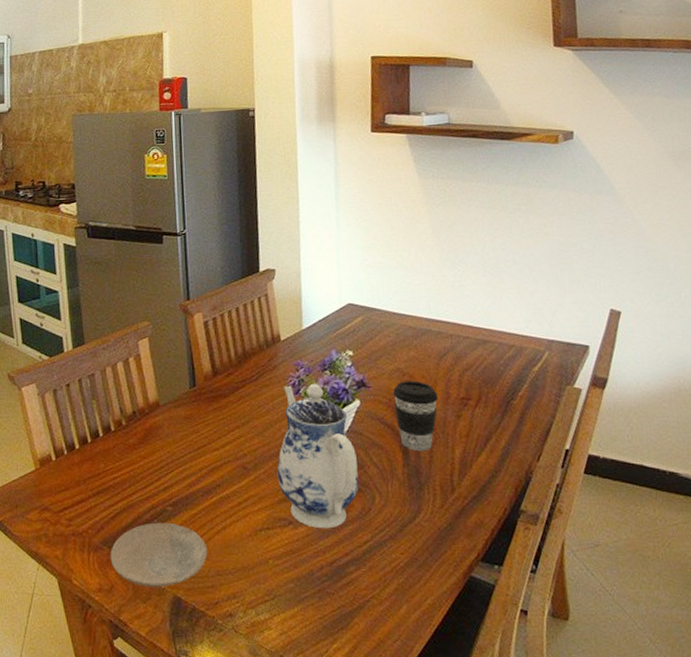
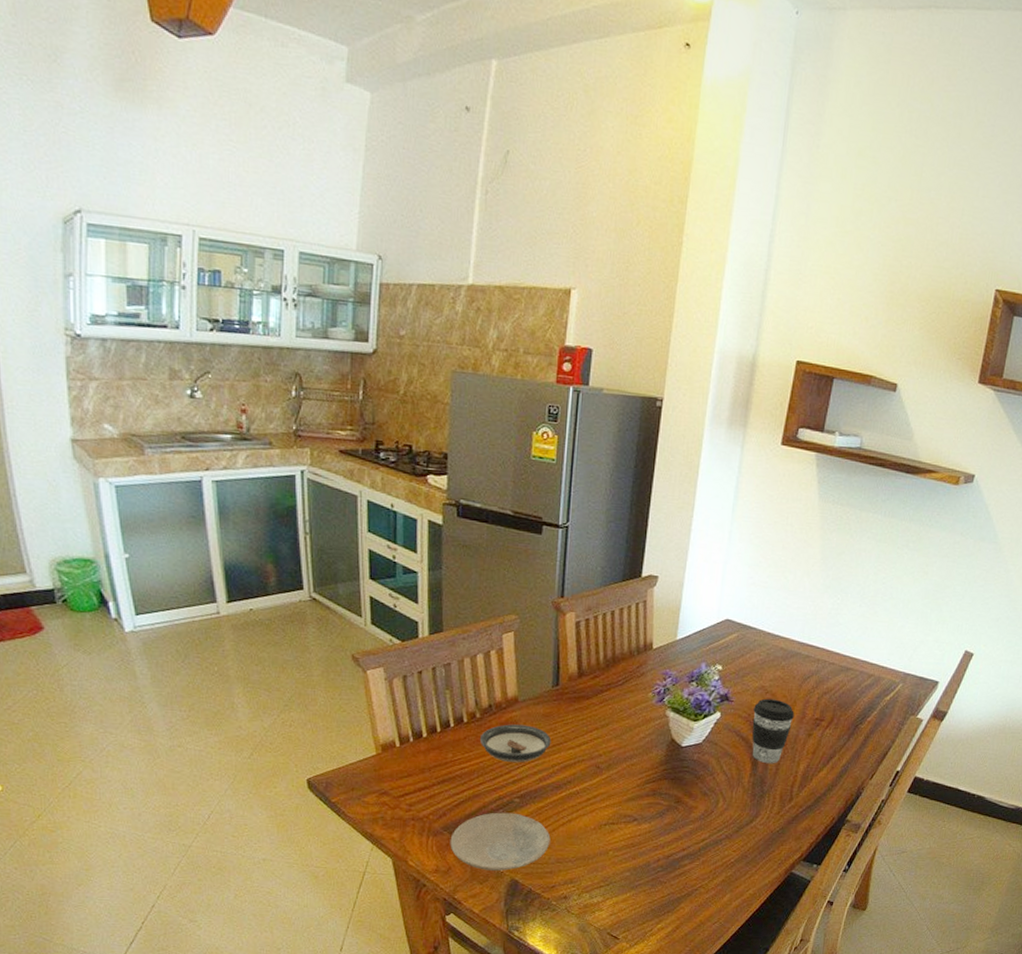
saucer: none [127,429,196,470] -> present [479,724,552,763]
teapot: present [277,384,359,529] -> none [629,693,709,827]

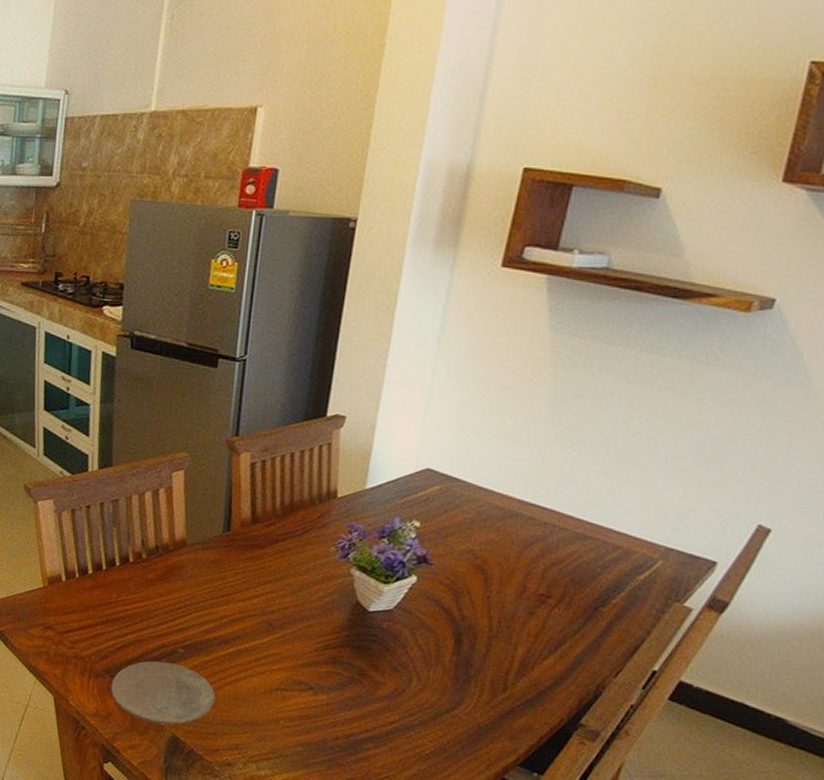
saucer: present [479,724,552,763] -> none [144,568,220,612]
coffee cup: present [752,698,795,763] -> none [455,564,512,643]

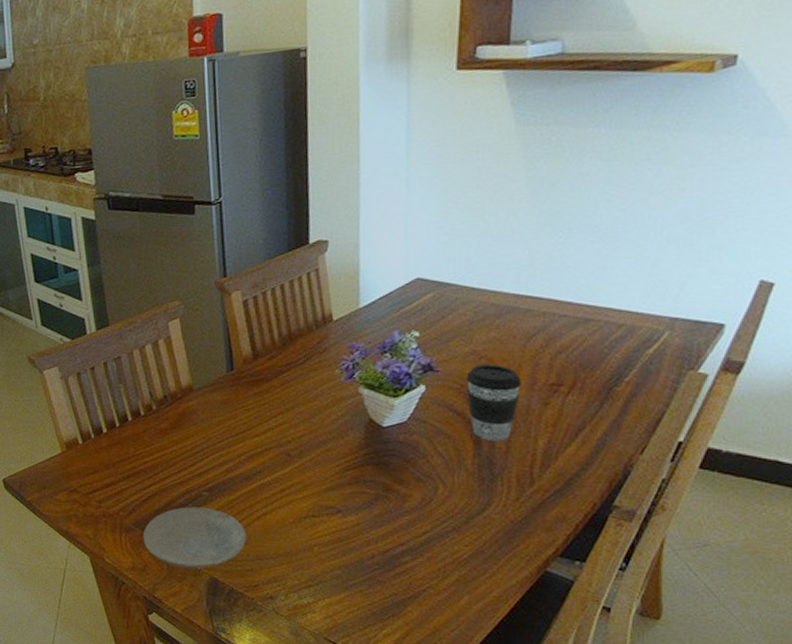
coffee cup: none [455,564,512,643] -> present [466,364,521,440]

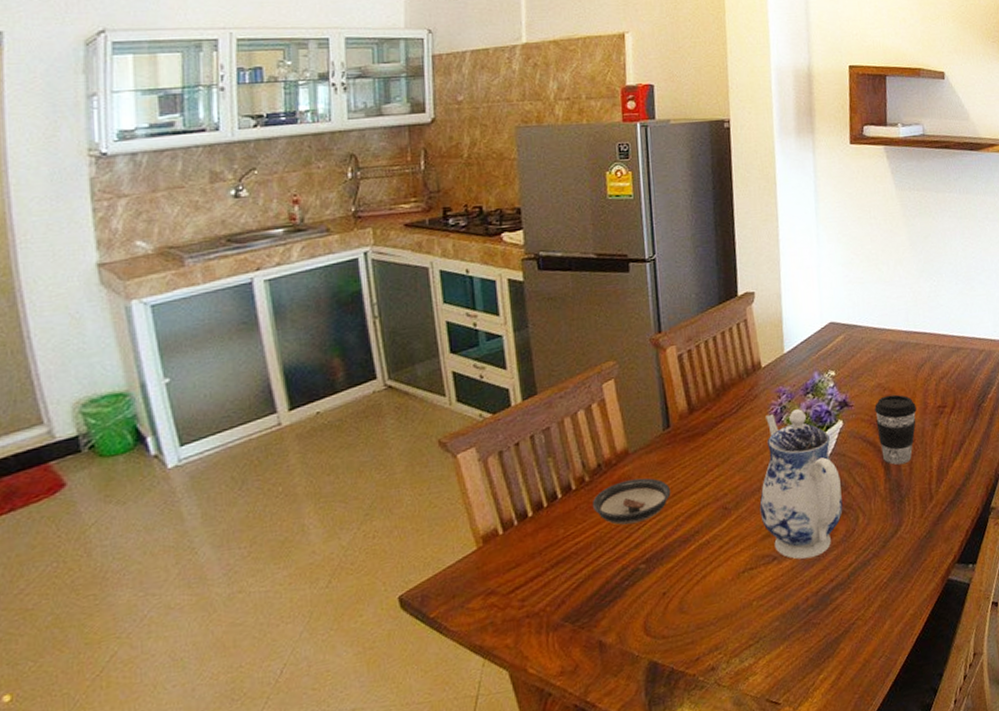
plate: present [142,507,247,568] -> none [573,581,687,659]
saucer: none [158,414,234,455] -> present [592,478,671,526]
teapot: none [325,368,420,518] -> present [759,409,843,560]

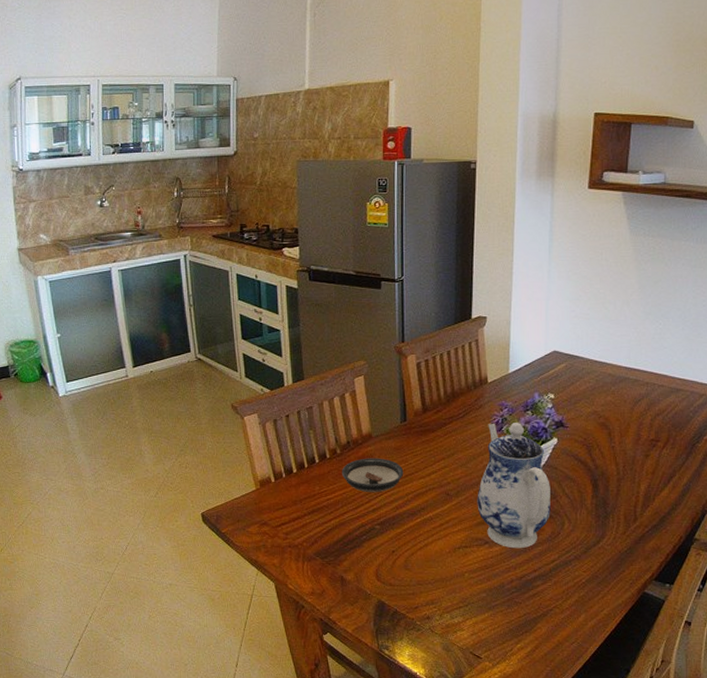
coffee cup: present [874,394,917,465] -> none [589,423,629,484]

